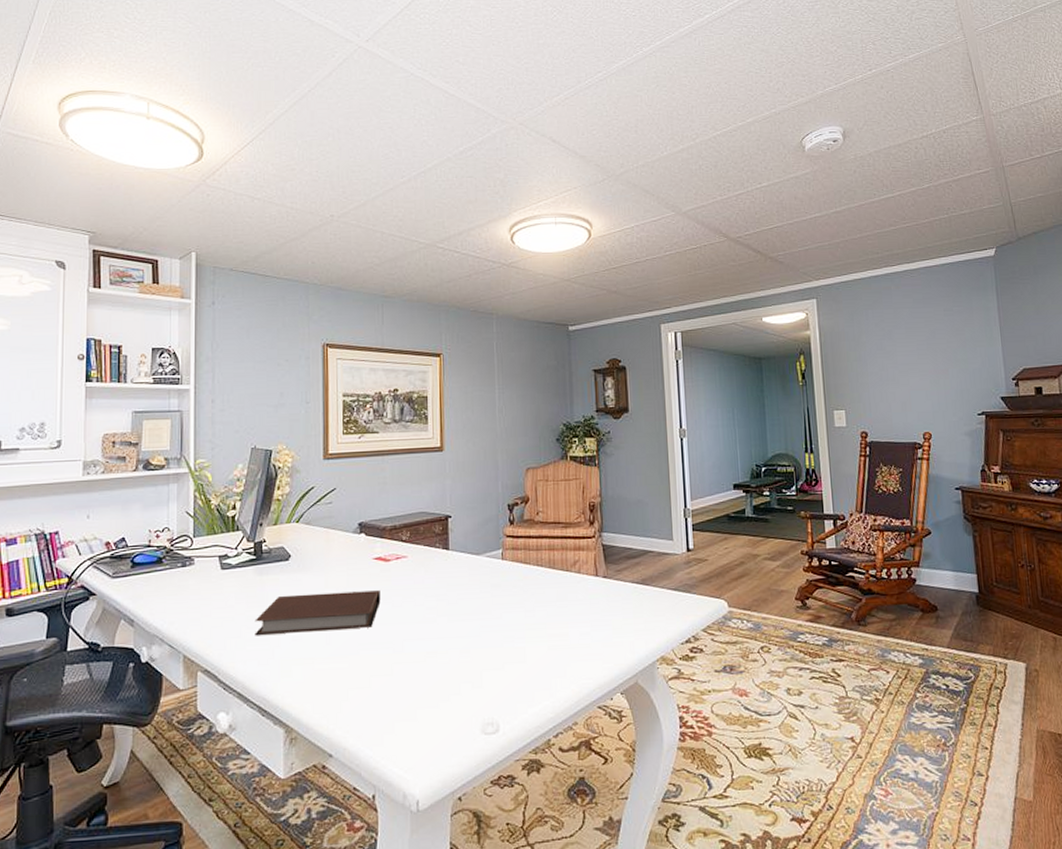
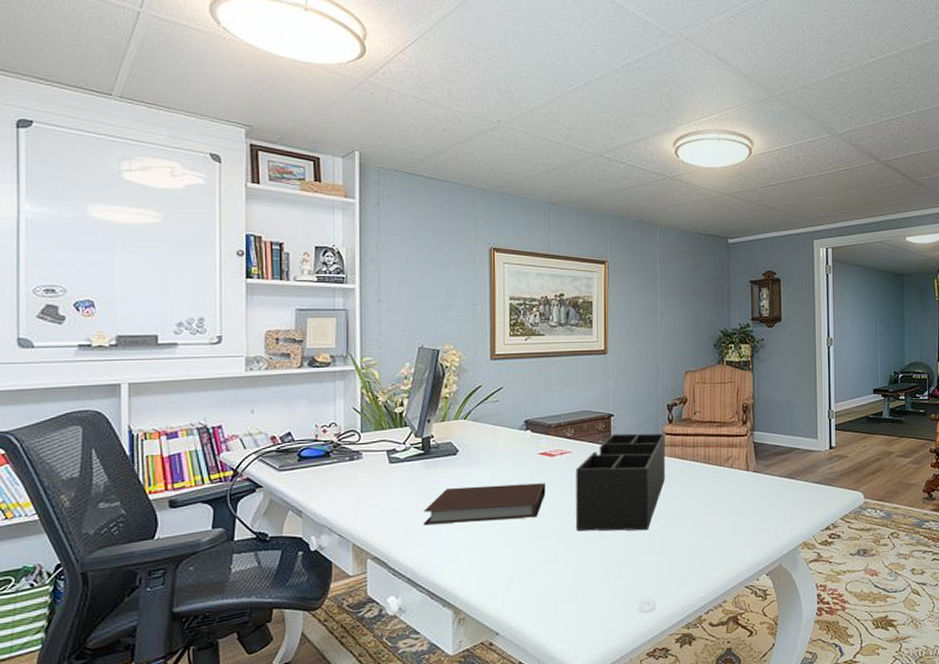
desk organizer: none [412,535,508,643] -> present [576,433,666,531]

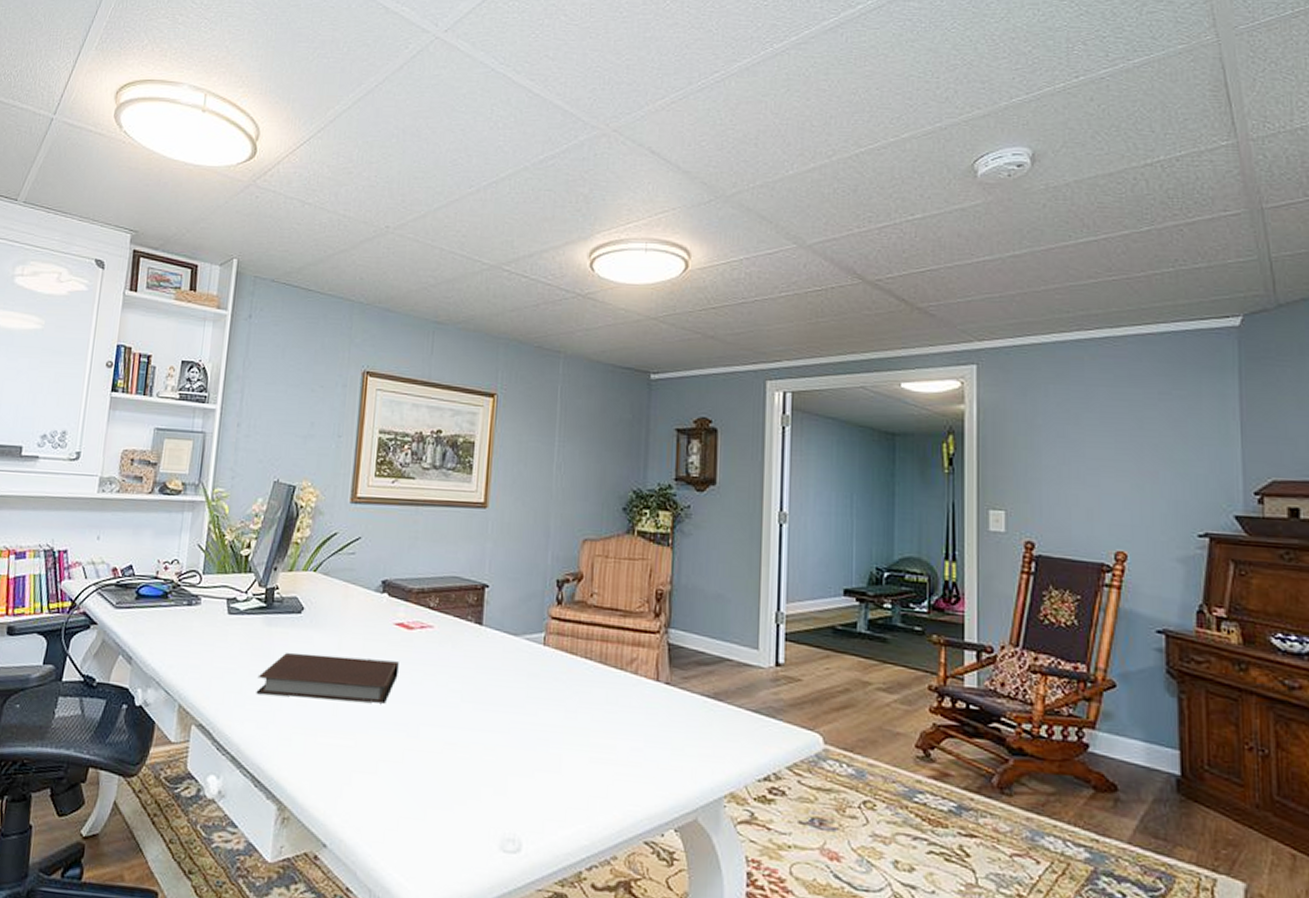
desk organizer: present [576,433,666,531] -> none [431,610,552,742]

